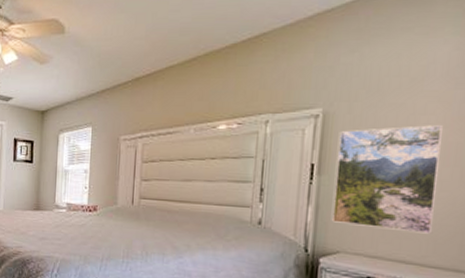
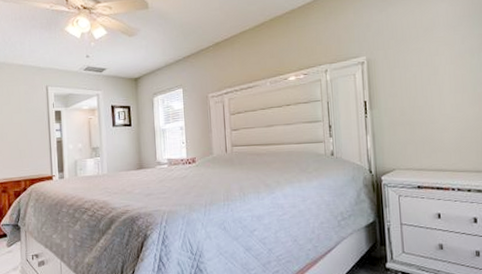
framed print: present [331,125,444,234] -> none [380,62,457,147]

